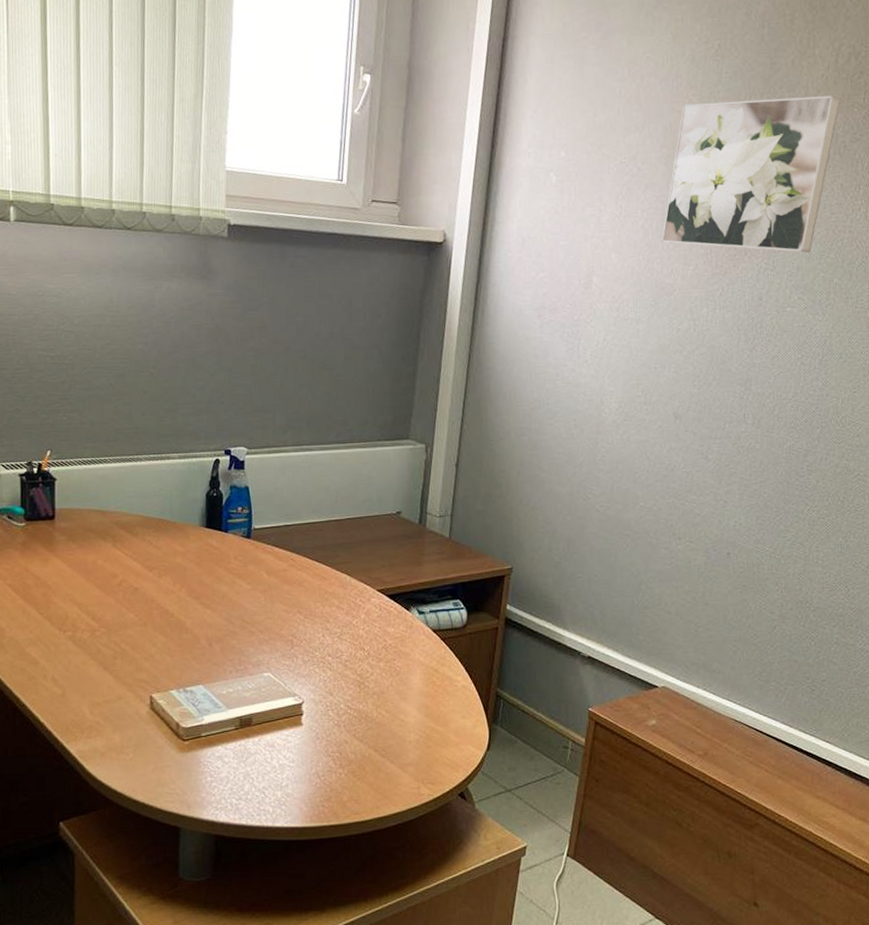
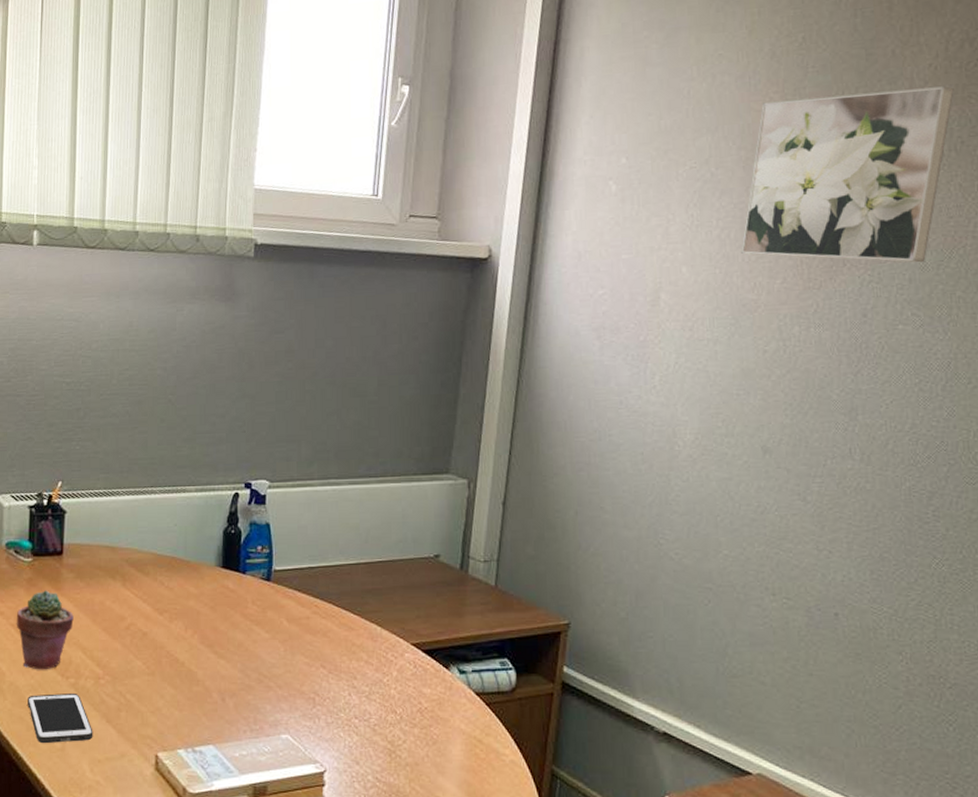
potted succulent: none [12,552,68,625] -> present [16,590,74,670]
cell phone: none [28,644,92,691] -> present [28,692,93,744]

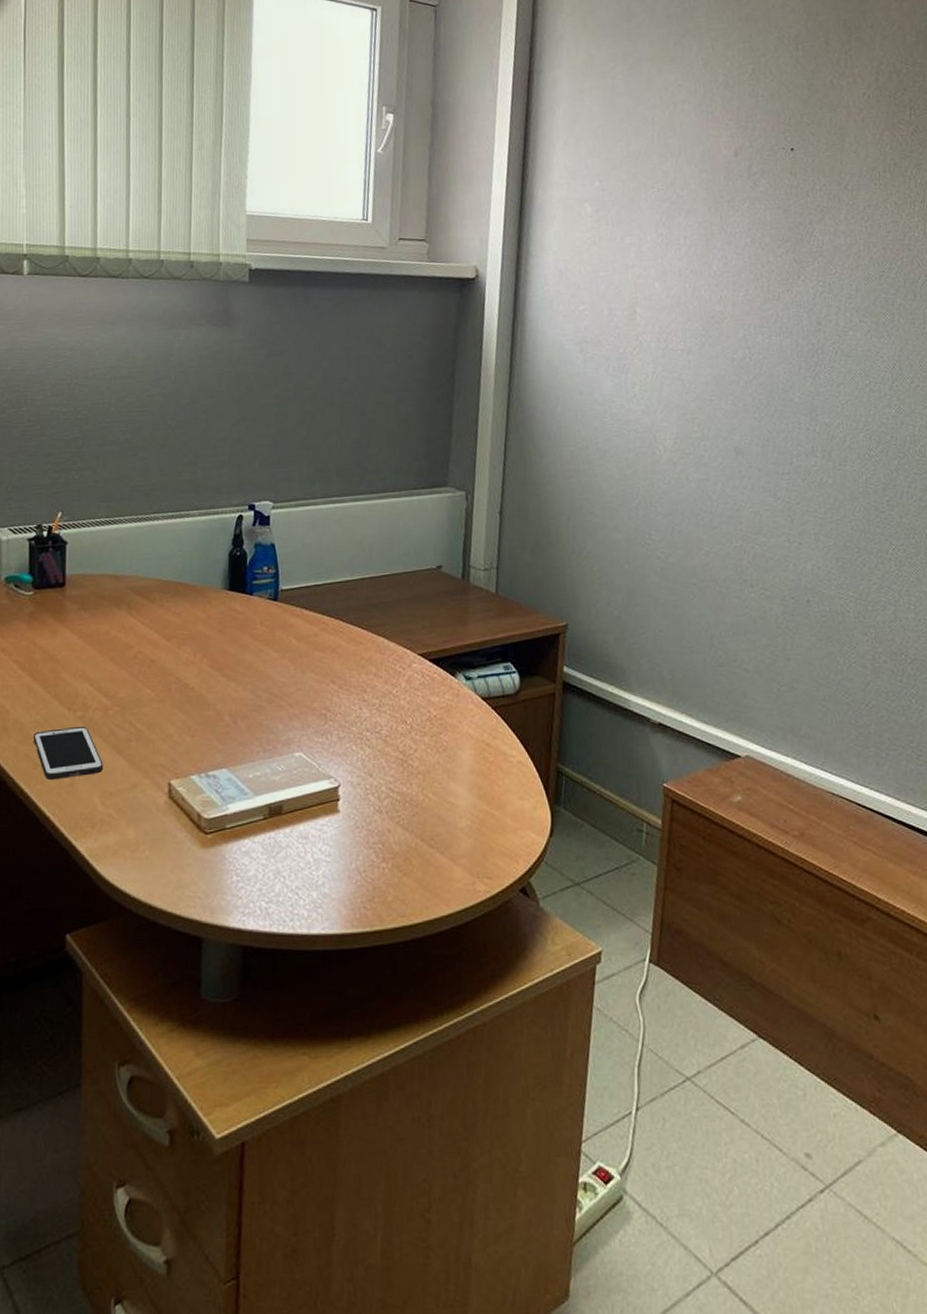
potted succulent: present [16,590,74,670] -> none [18,623,79,705]
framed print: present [741,86,954,263] -> none [707,113,886,274]

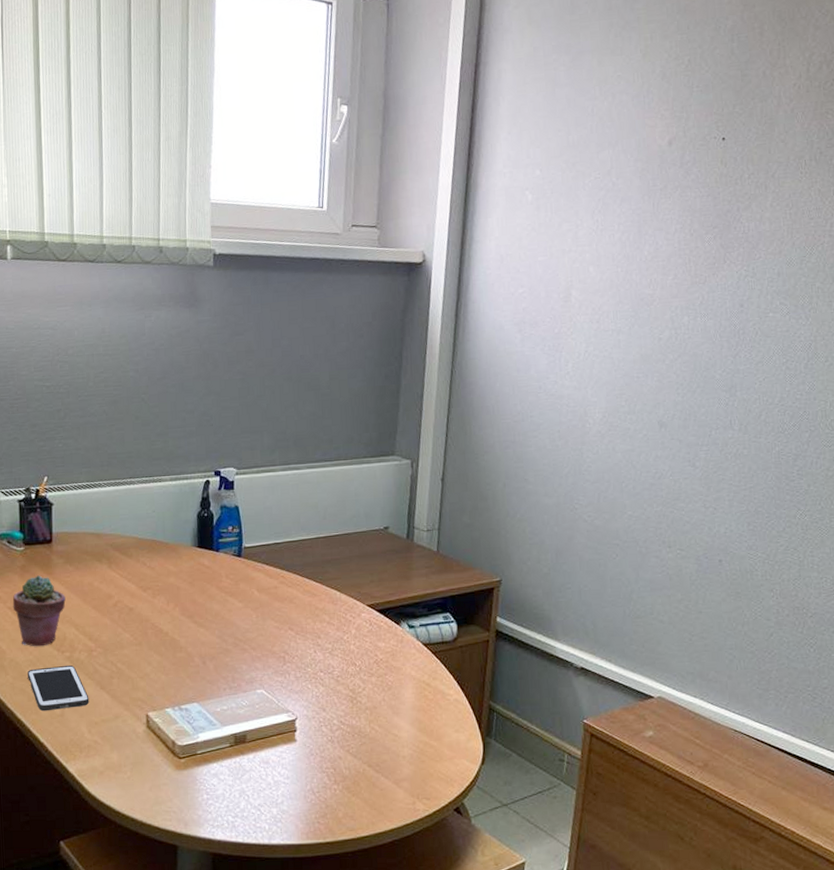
potted succulent: none [18,623,79,705] -> present [12,575,66,647]

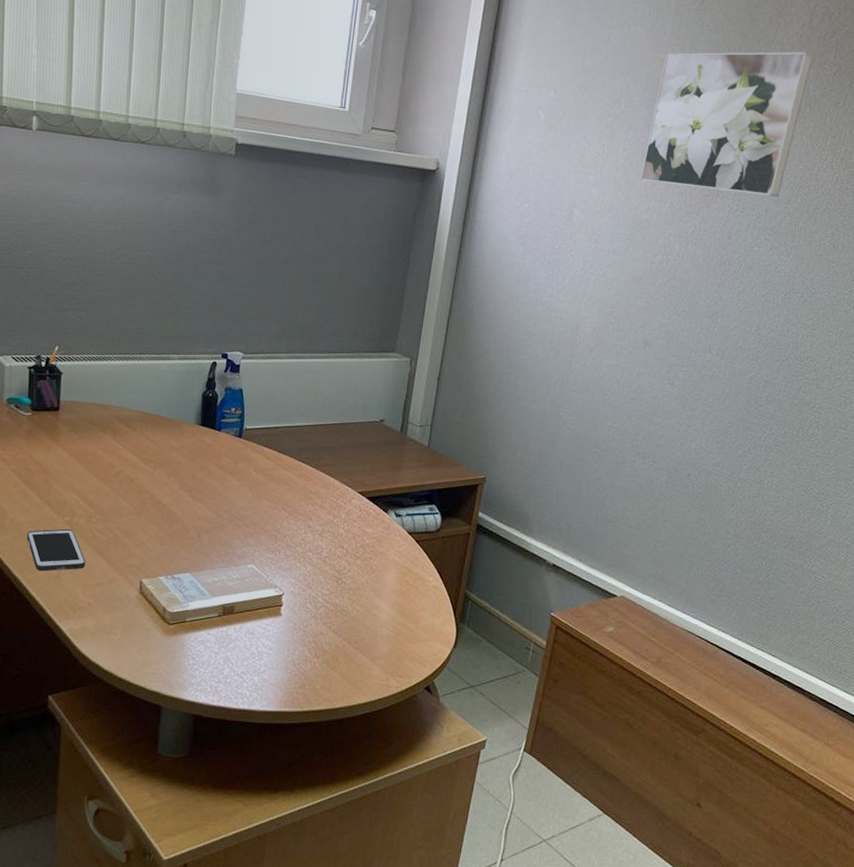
potted succulent: present [12,575,66,647] -> none [16,441,69,509]
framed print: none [639,103,814,259] -> present [640,52,813,198]

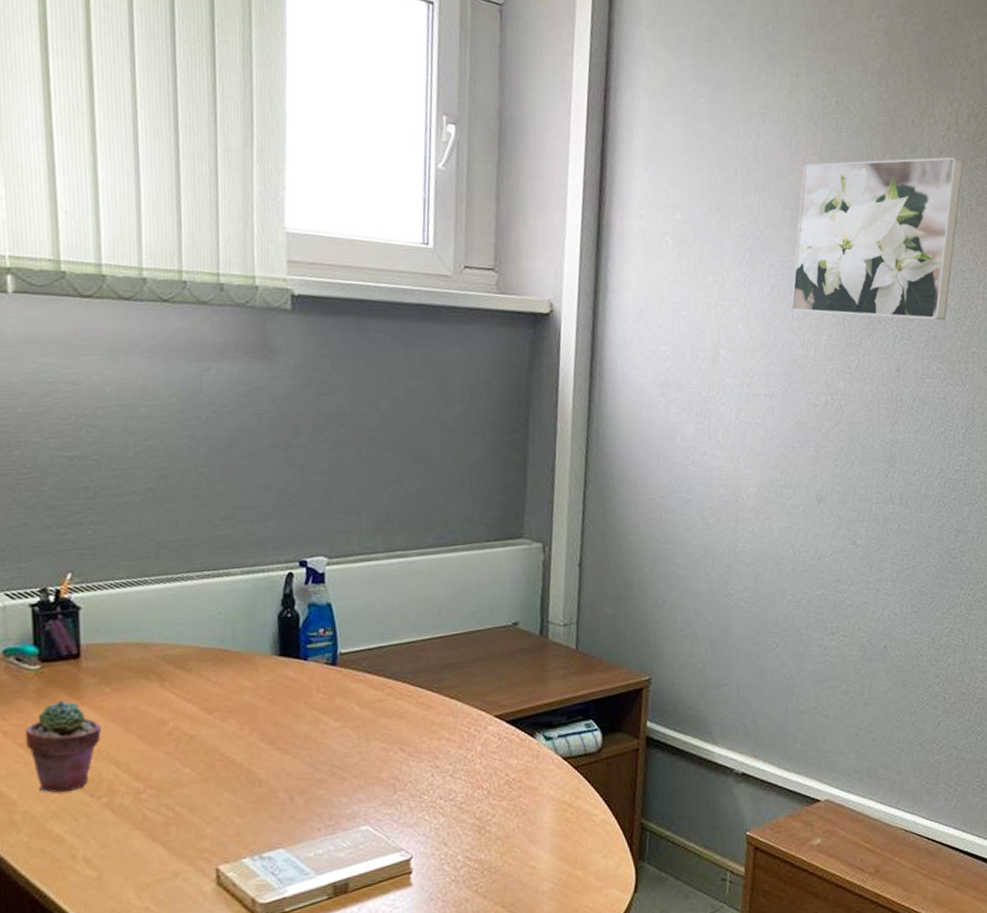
potted succulent: none [16,441,69,509] -> present [25,700,101,793]
cell phone: present [27,528,86,572] -> none [49,813,138,876]

